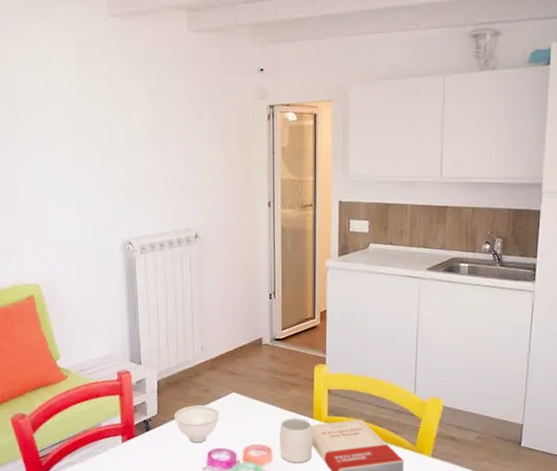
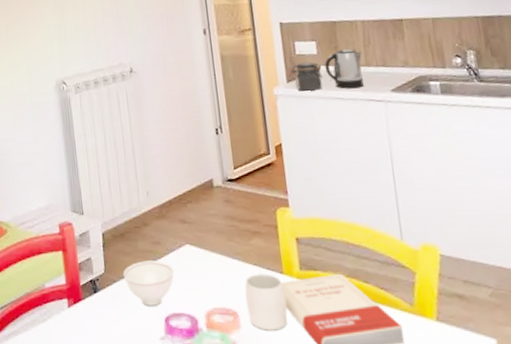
jar: none [344,239,370,265] -> present [291,61,322,91]
kettle: none [374,230,407,266] -> present [324,49,364,89]

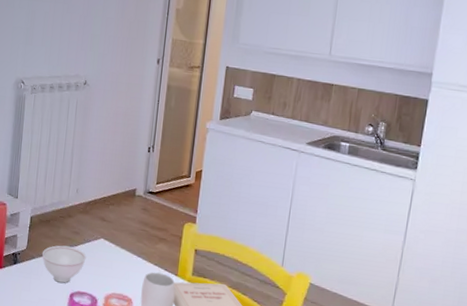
jar: present [291,61,322,91] -> none [226,104,252,131]
kettle: present [324,49,364,89] -> none [255,100,290,136]

